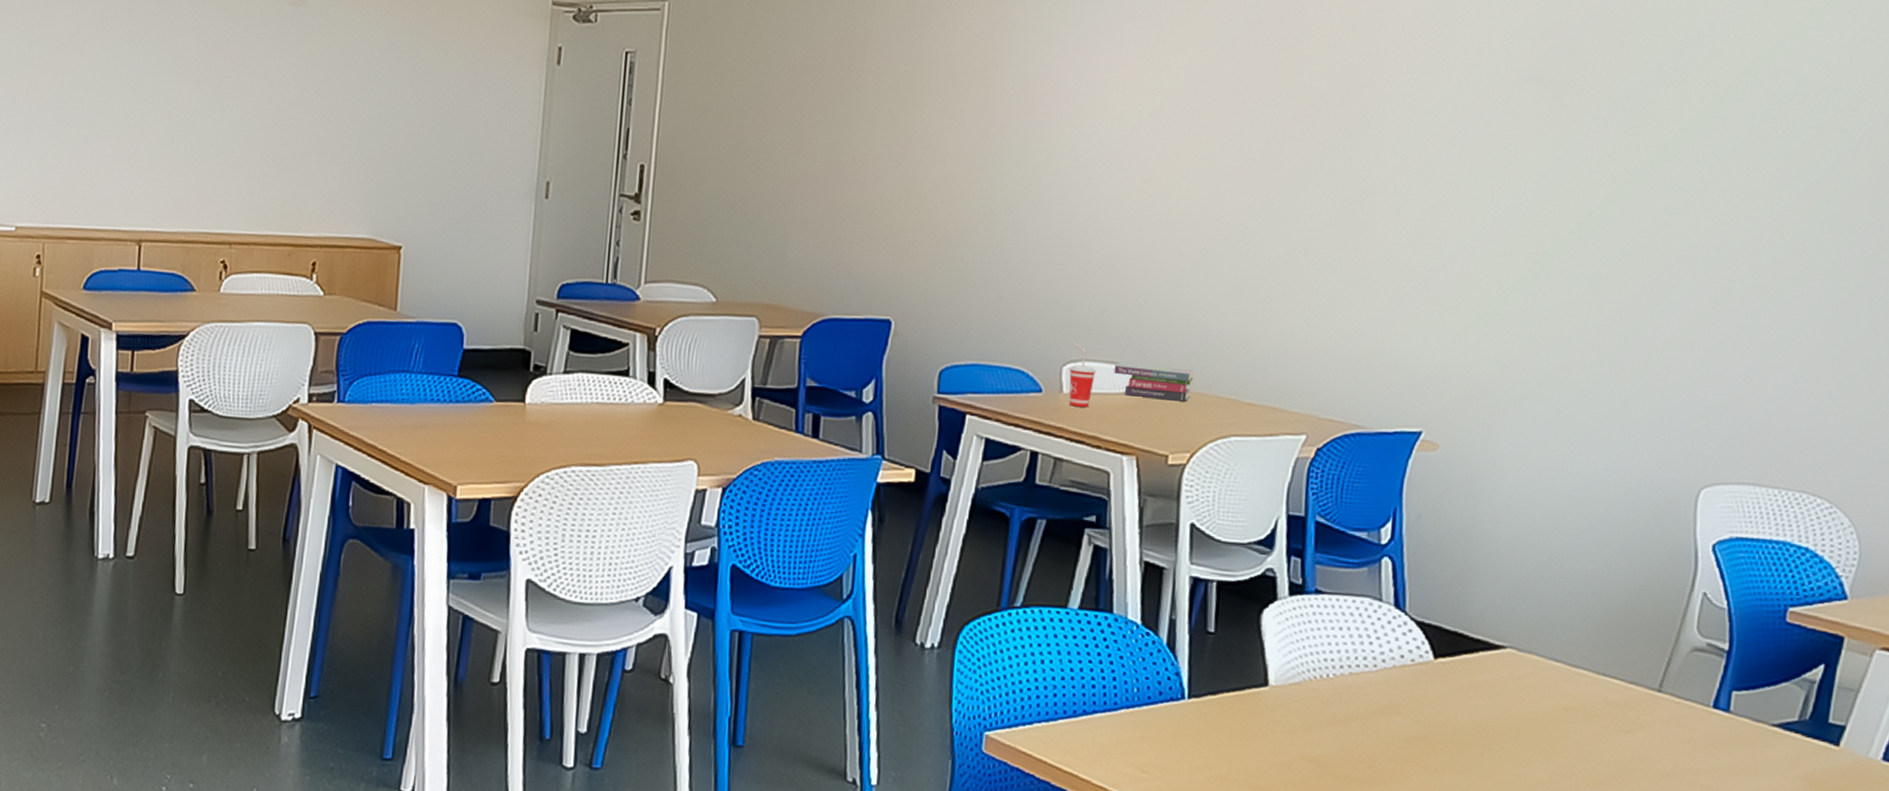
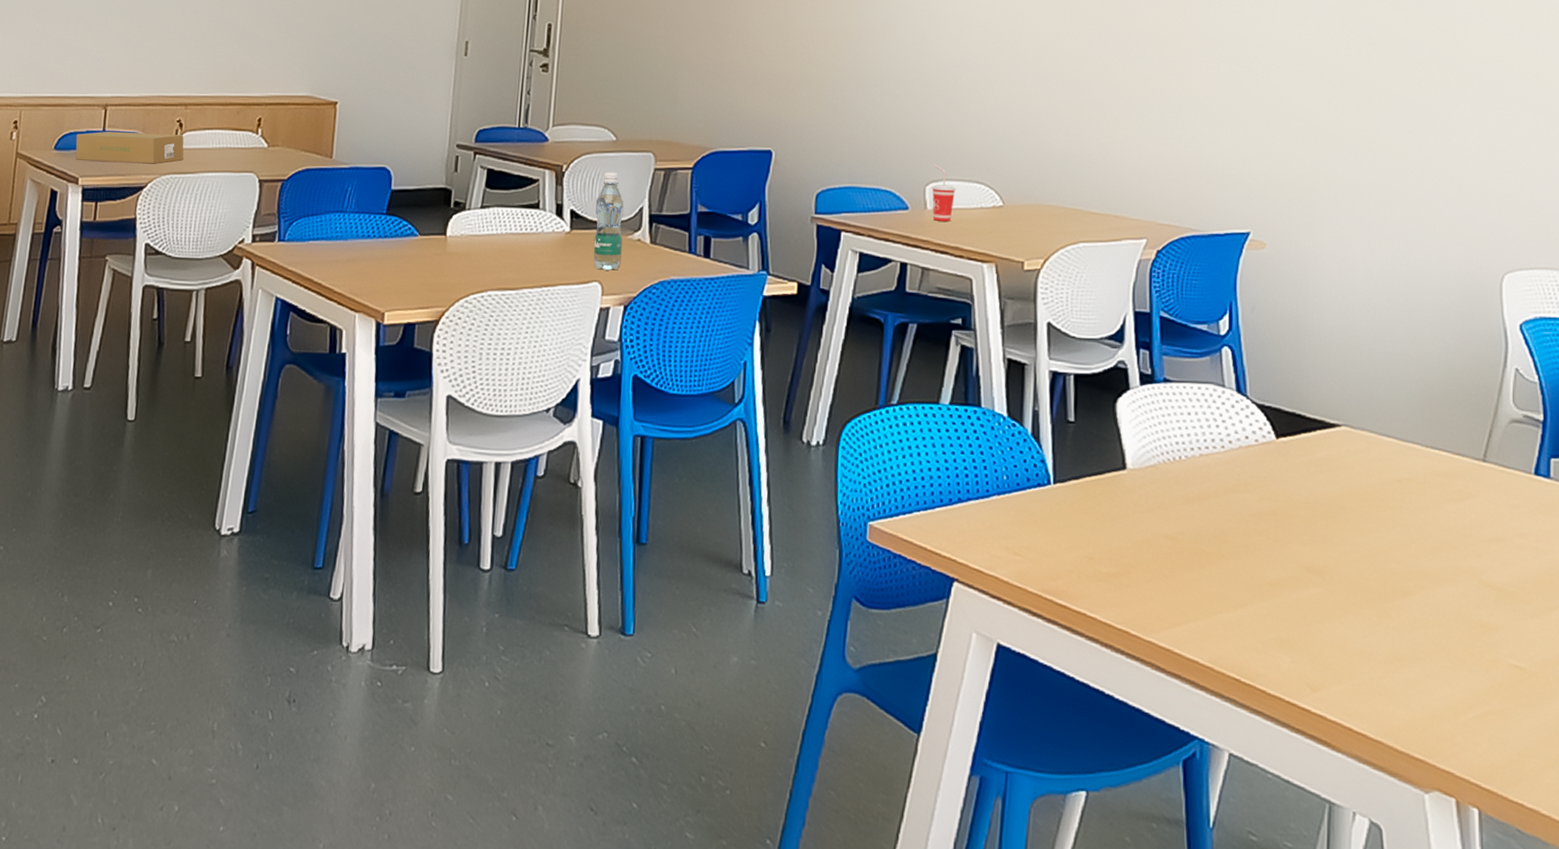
box: none [107,270,230,310] -> present [75,131,184,164]
bottle: none [689,338,724,449] -> present [593,172,624,271]
books: present [1114,362,1194,402] -> none [972,180,1043,213]

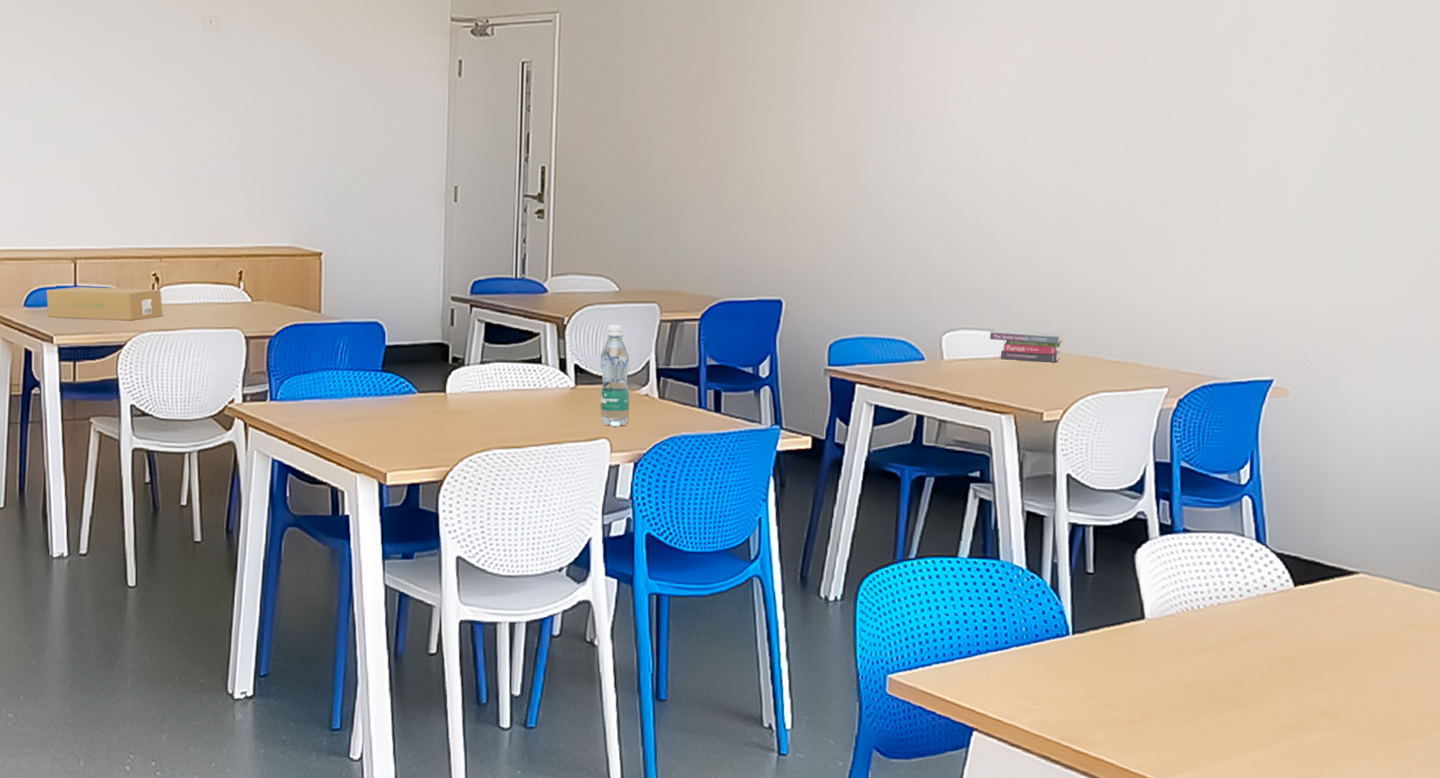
beverage cup: present [931,164,956,222] -> none [948,312,974,372]
books: none [972,180,1043,213] -> present [989,329,1063,363]

